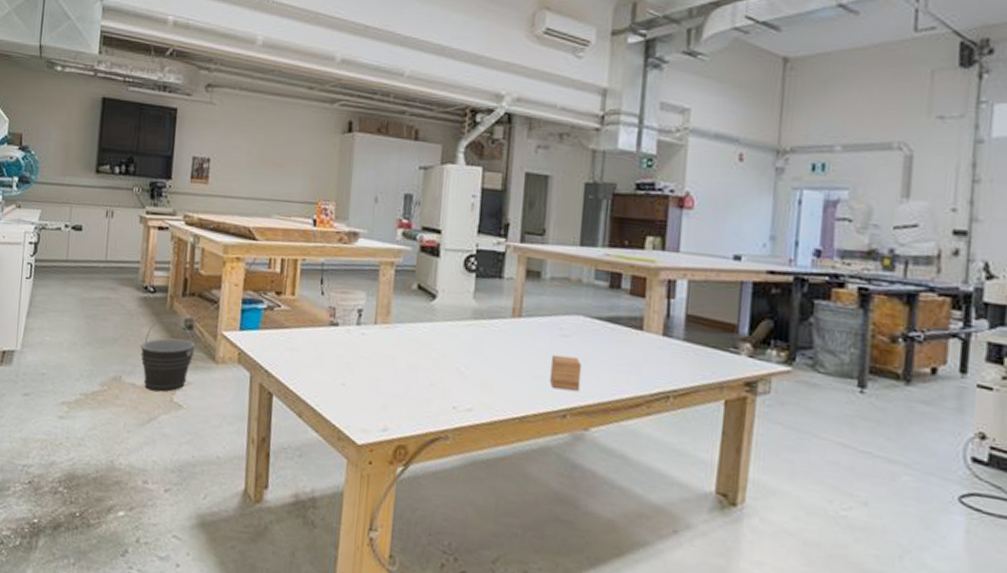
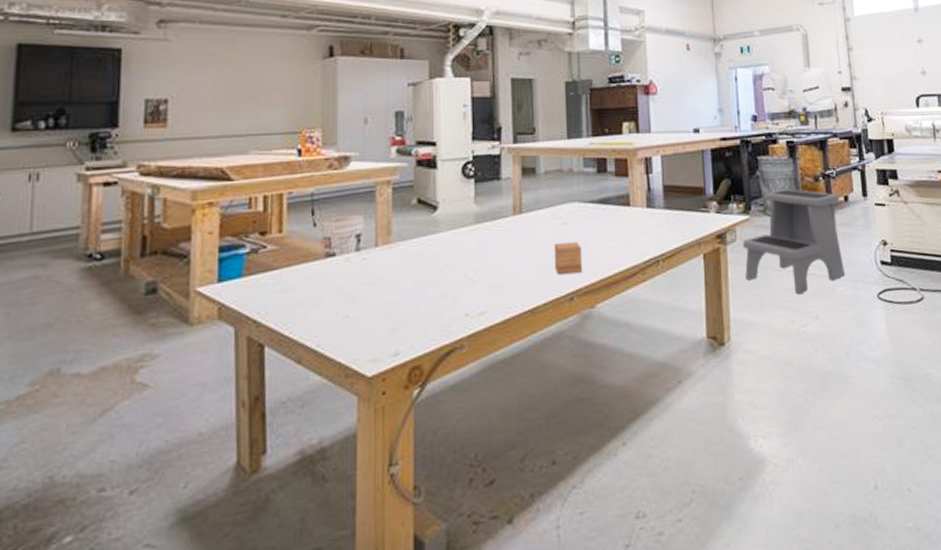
bucket: present [140,318,196,392] -> none [85,286,162,377]
step stool: none [775,344,923,472] -> present [742,189,845,294]

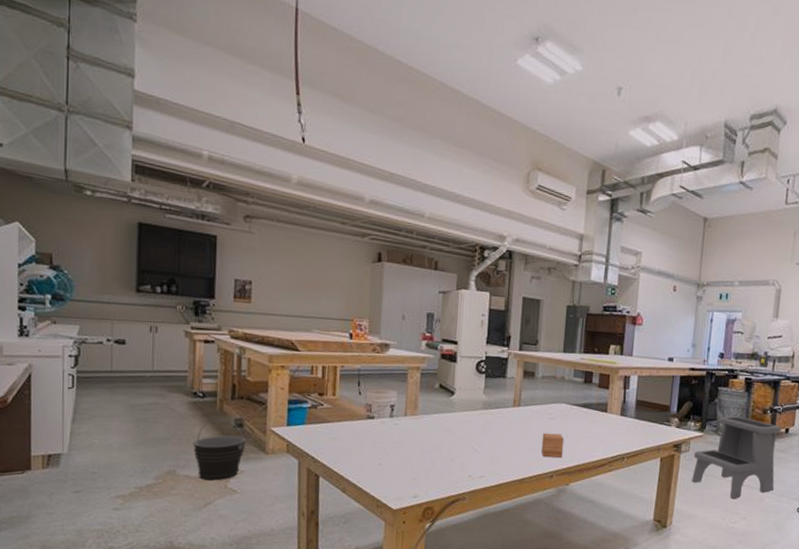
bucket: none [85,286,162,377] -> present [192,419,246,481]

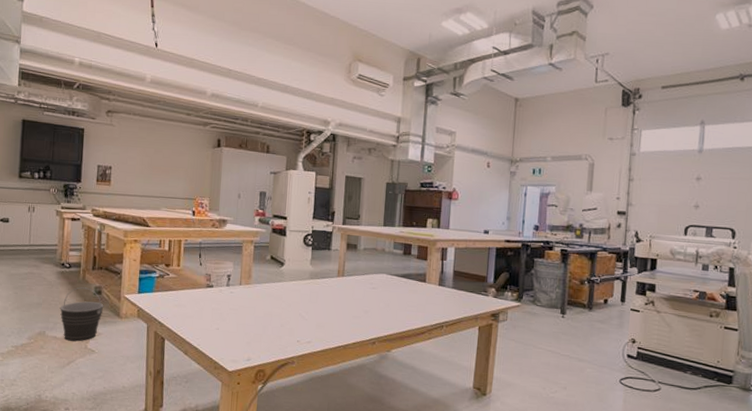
wooden block: present [541,433,564,458] -> none [363,301,386,325]
step stool: present [692,416,781,499] -> none [510,286,599,368]

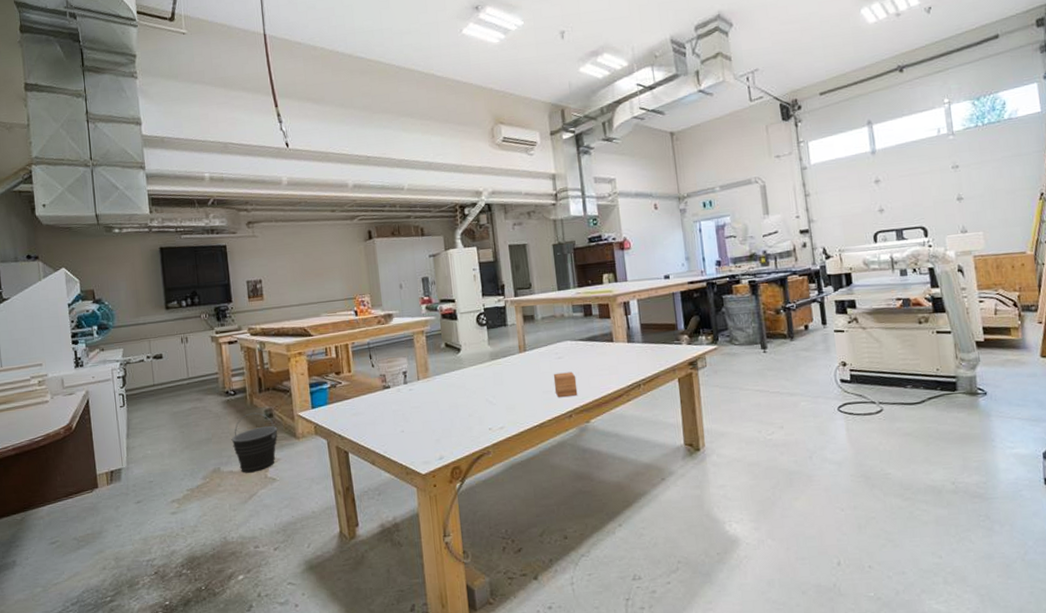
wooden block: none [363,301,386,325] -> present [553,372,578,398]

